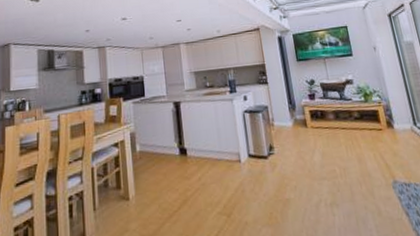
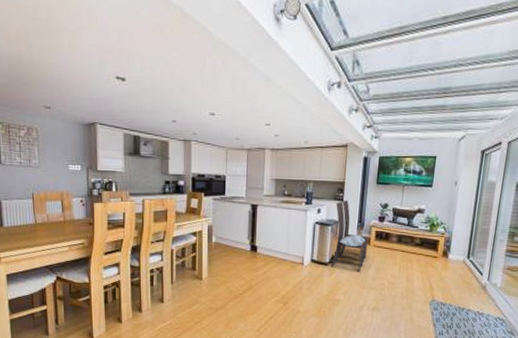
dining chair: none [261,82,307,161] -> present [331,200,368,272]

